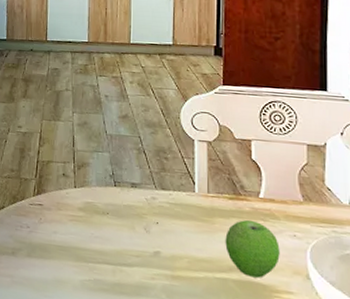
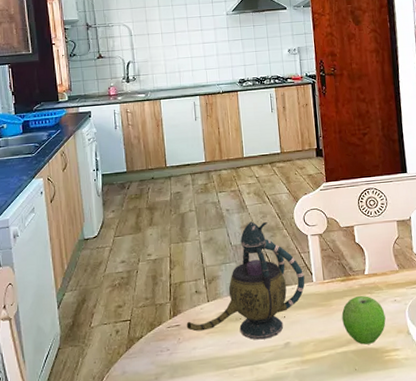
teapot: none [49,113,186,242] -> present [186,221,305,340]

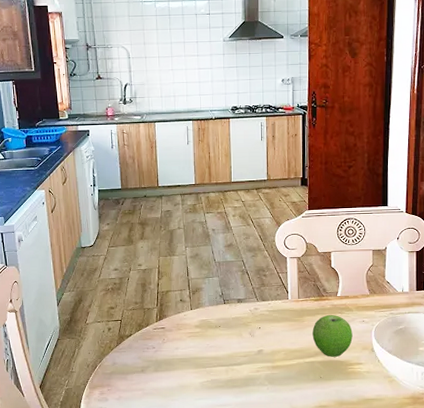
teapot: present [186,221,305,340] -> none [171,241,281,346]

